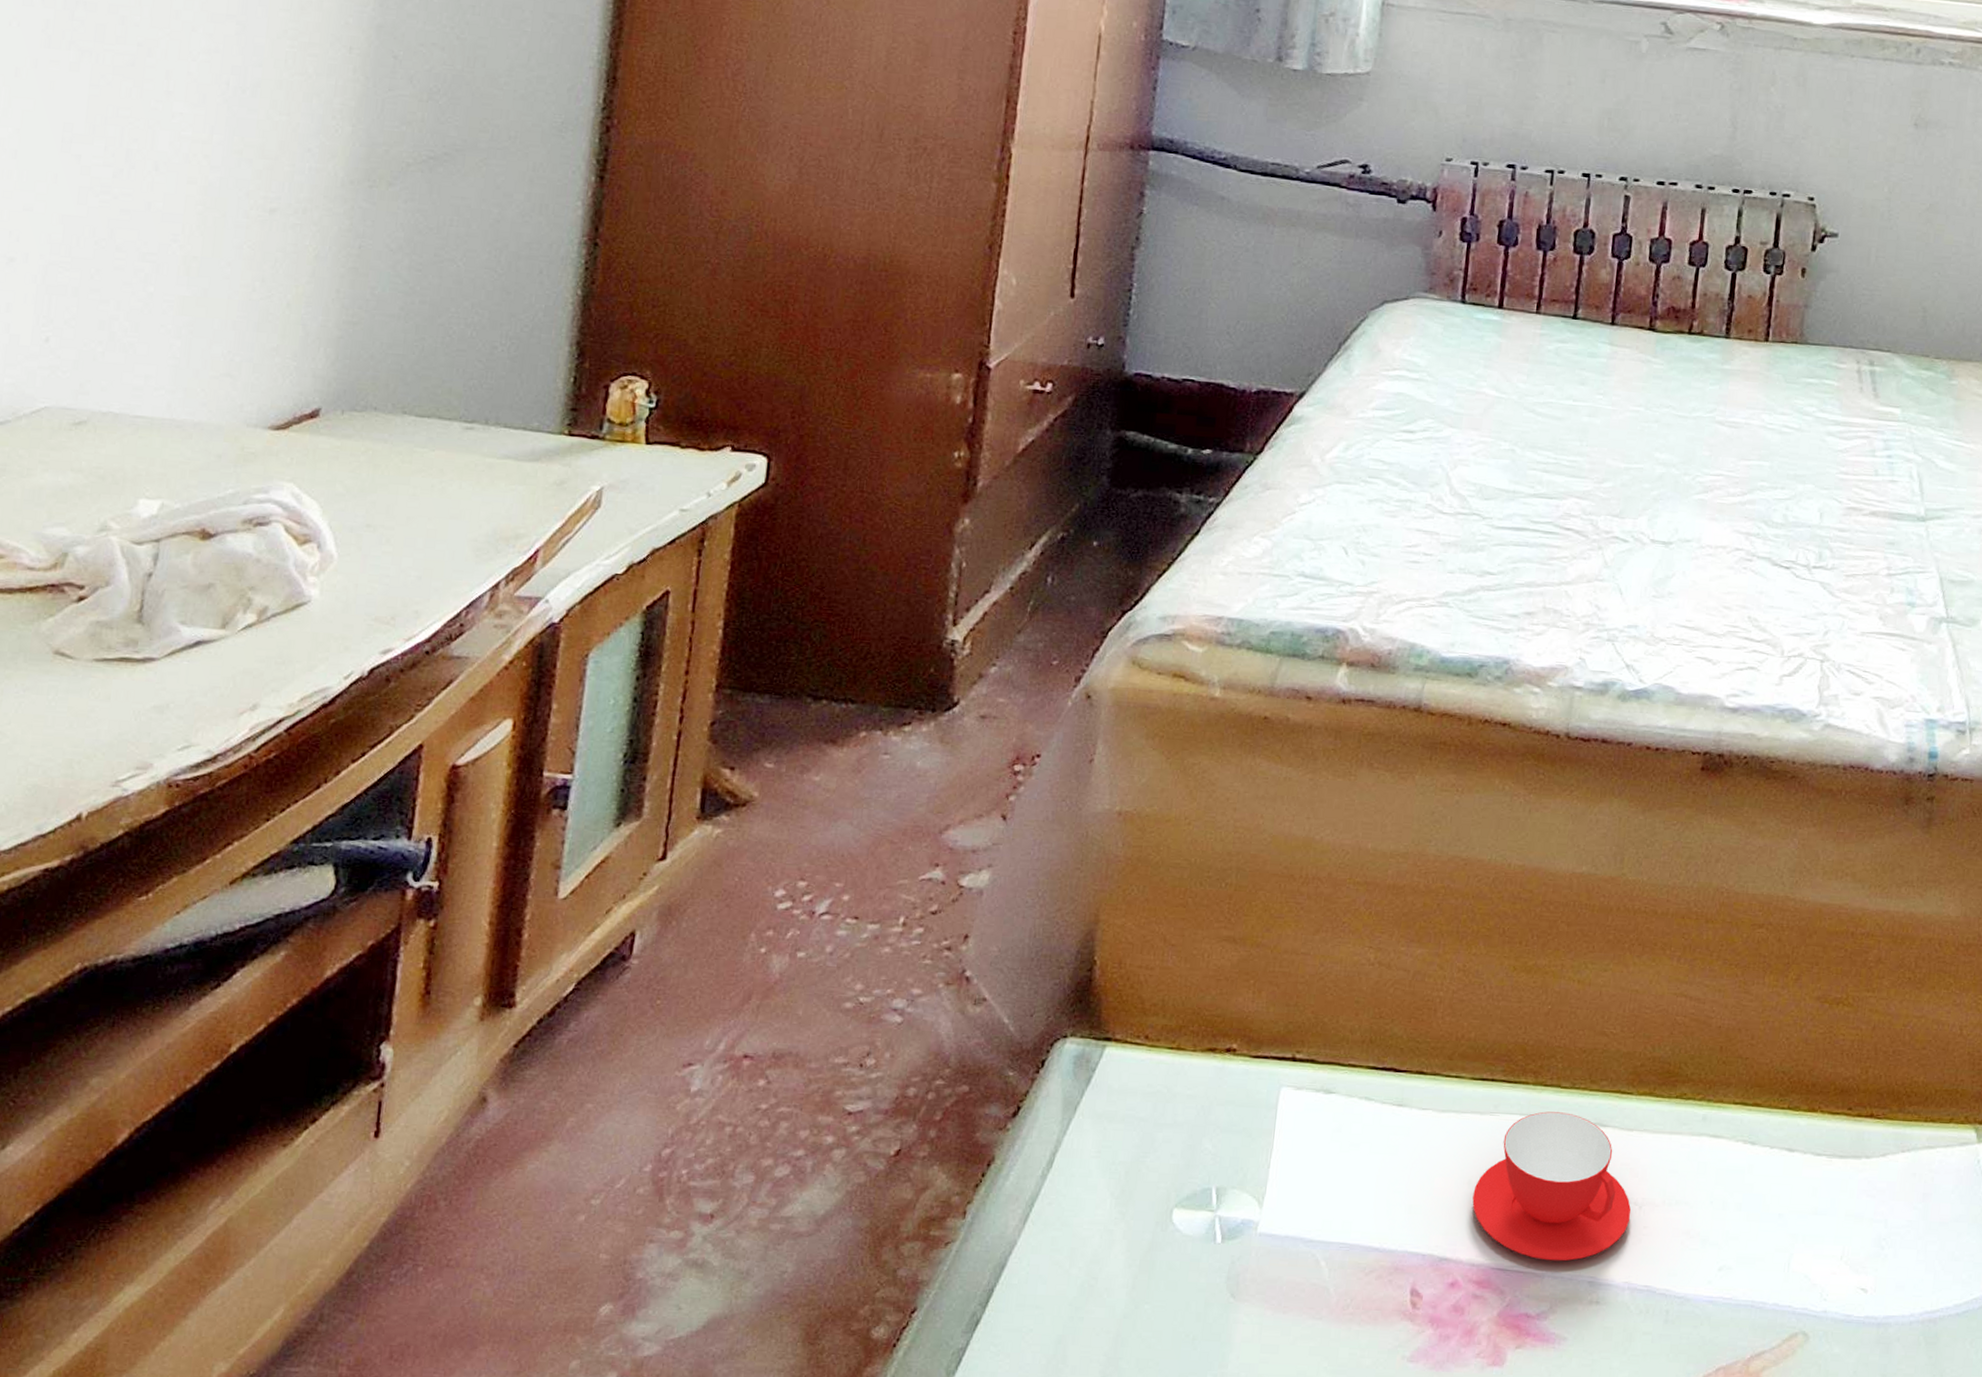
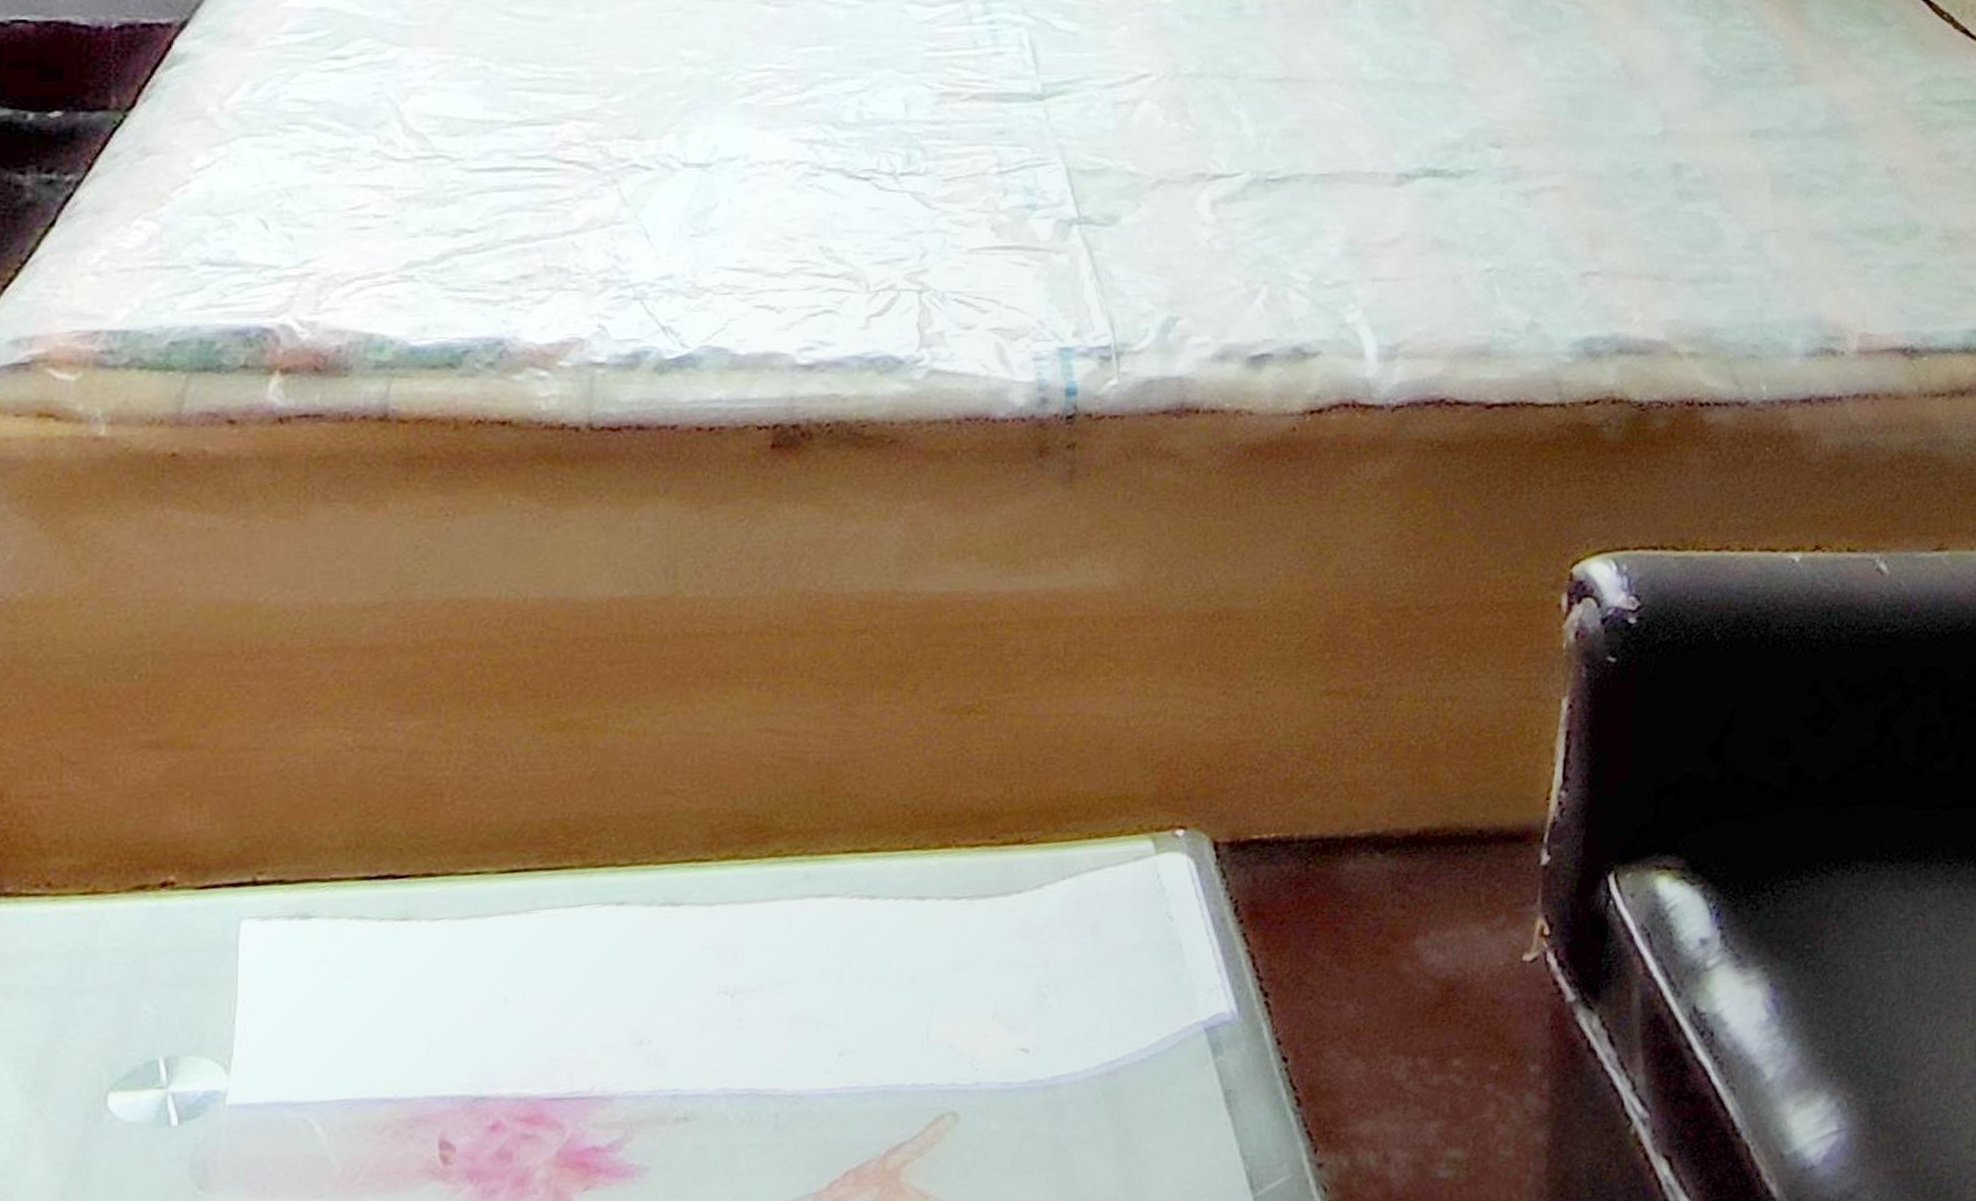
teacup: present [1472,1111,1631,1261] -> none [511,895,721,1079]

